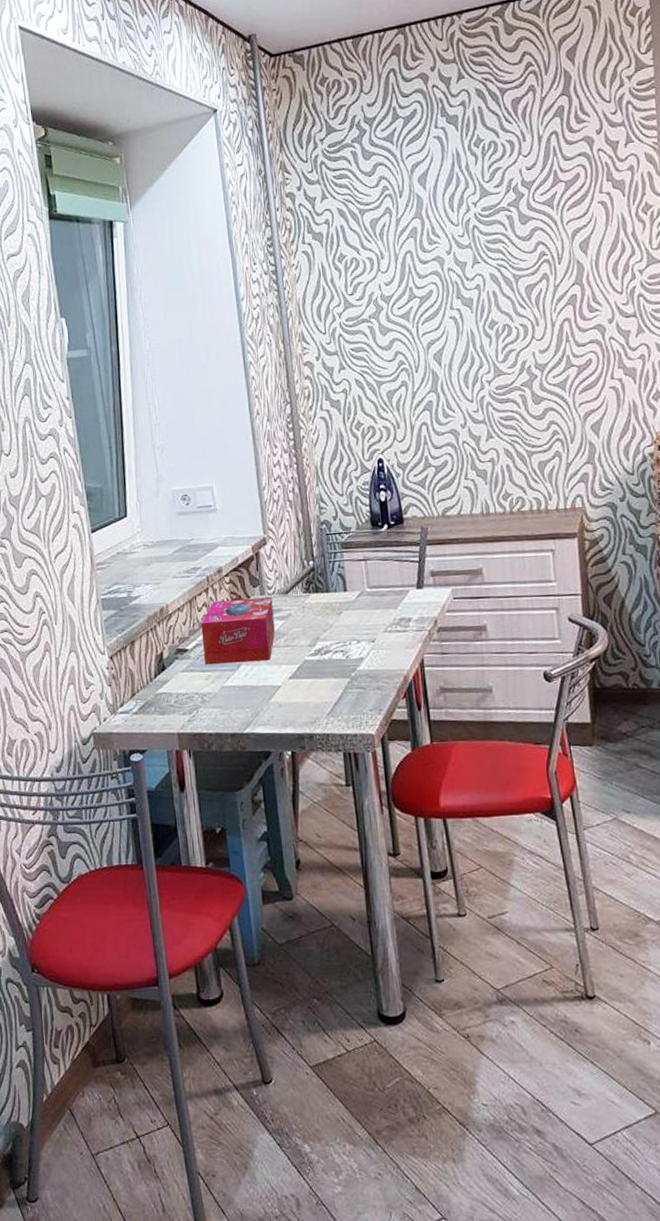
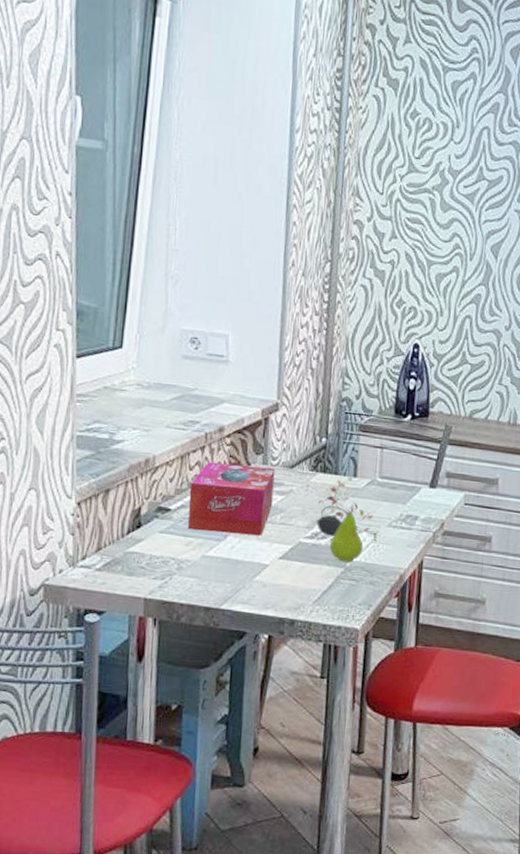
teapot: none [316,589,379,651] -> present [316,475,381,539]
fruit: none [333,616,365,673] -> present [330,504,364,563]

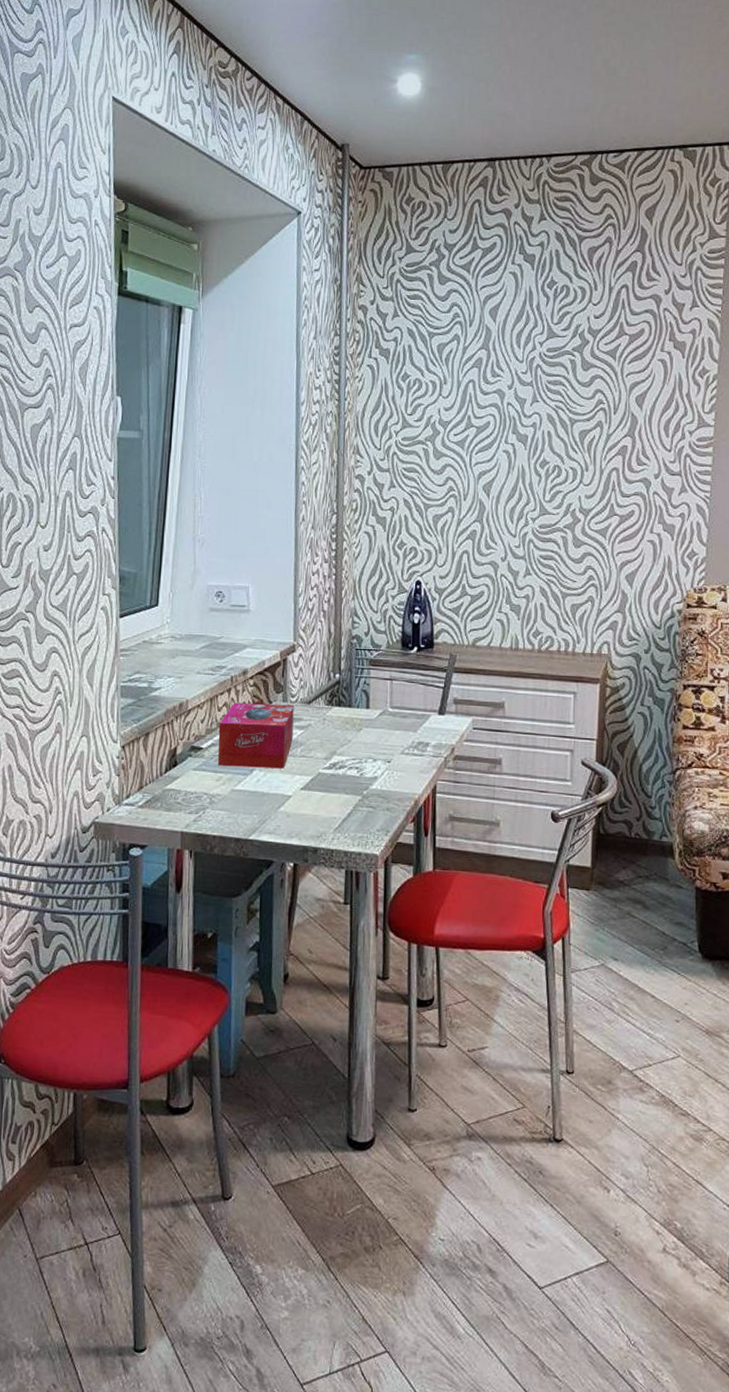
teapot: present [316,475,381,539] -> none [334,707,395,767]
fruit: present [330,504,364,563] -> none [347,734,379,790]

